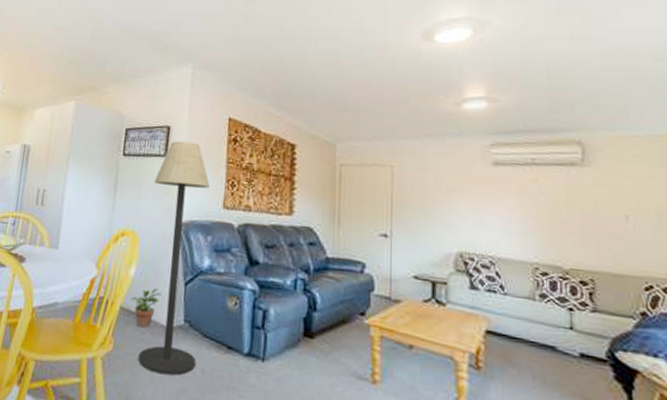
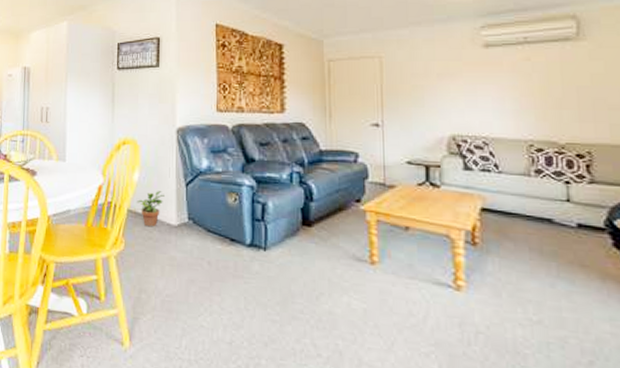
floor lamp: present [137,141,210,376] -> none [148,51,202,269]

